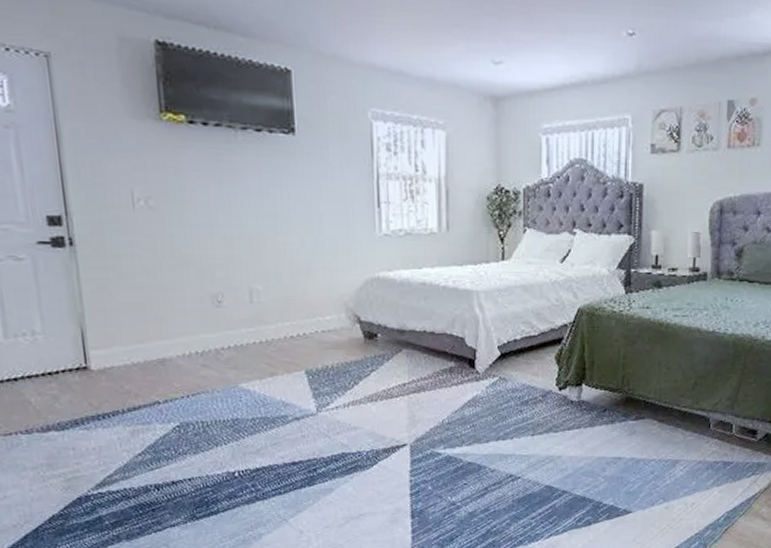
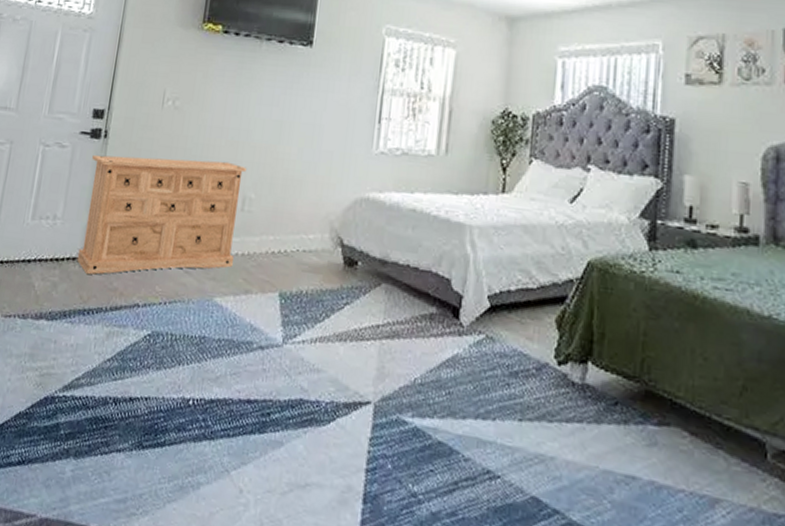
dresser: none [61,257,252,383] -> present [76,155,246,275]

